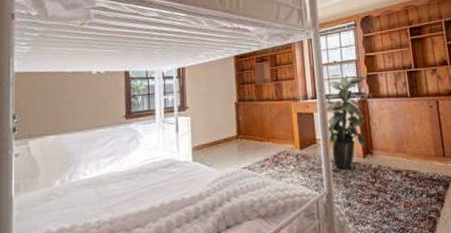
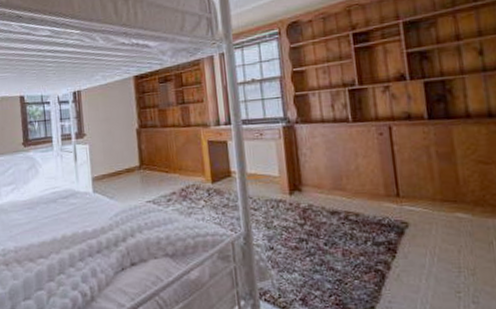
indoor plant: present [326,73,368,170] -> none [242,94,296,208]

